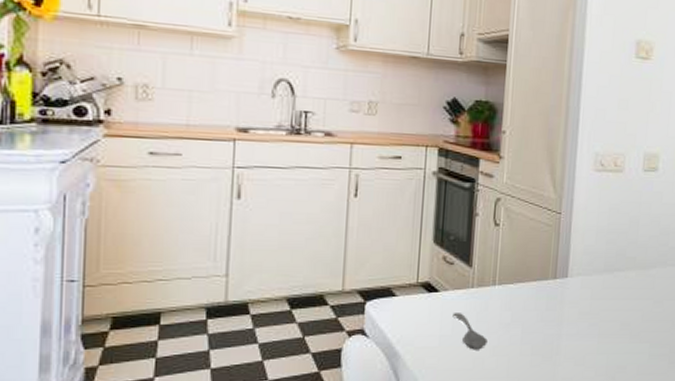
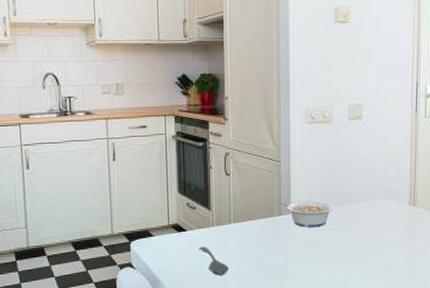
legume: none [553,262,618,296] -> present [277,200,333,228]

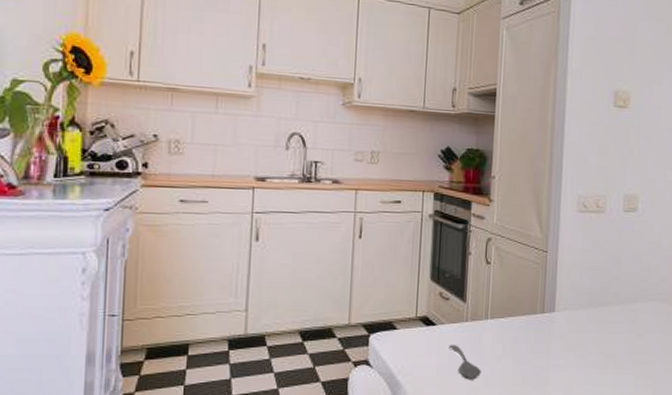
legume: present [277,200,333,228] -> none [541,297,602,329]

